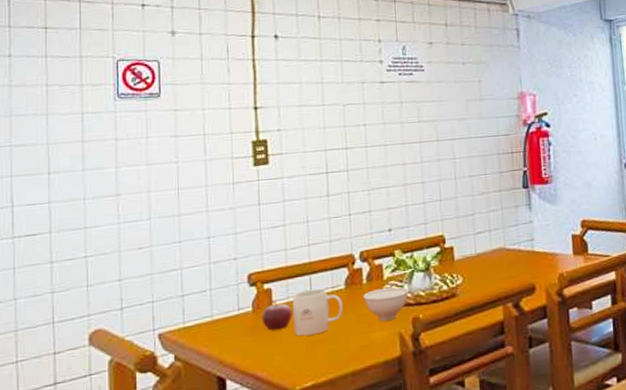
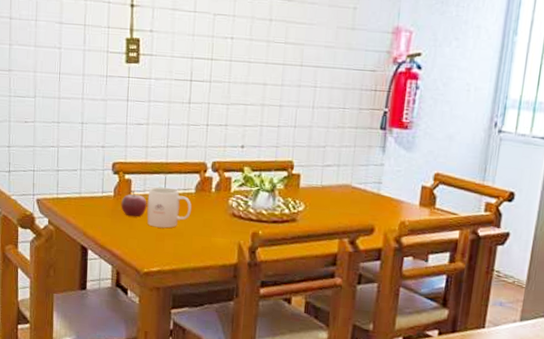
bowl: present [363,287,409,322] -> none [210,199,253,231]

